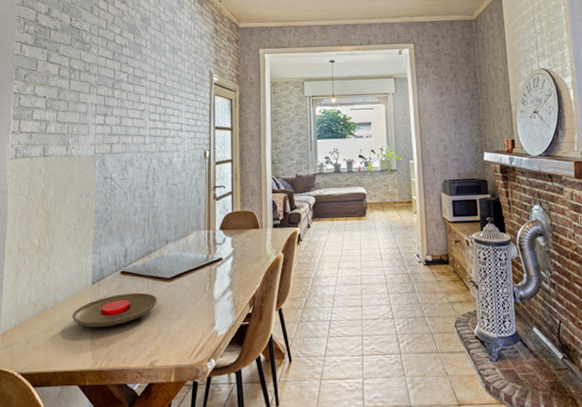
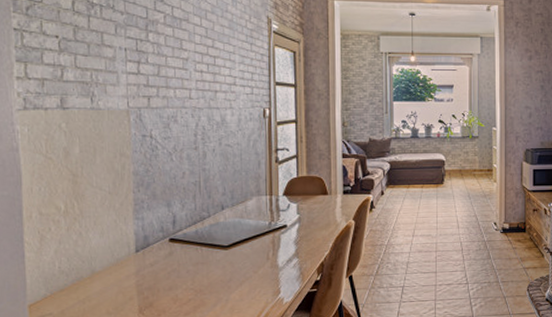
plate: present [71,292,158,327] -> none [113,260,215,297]

